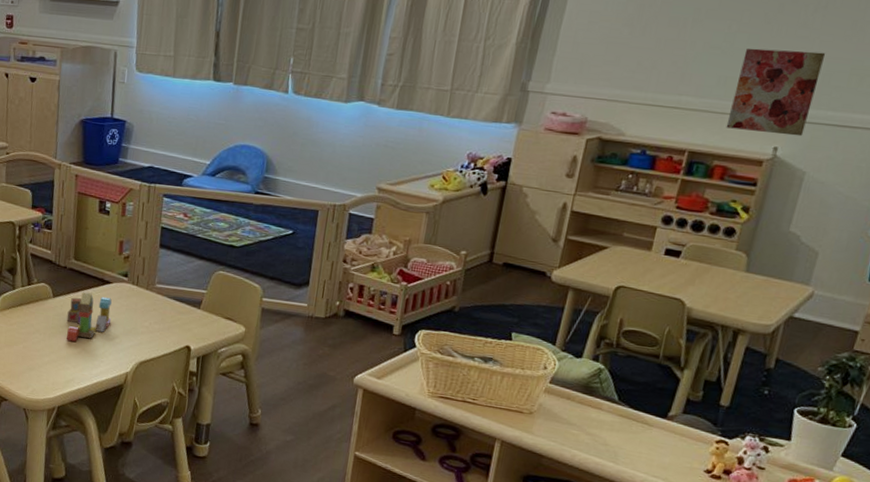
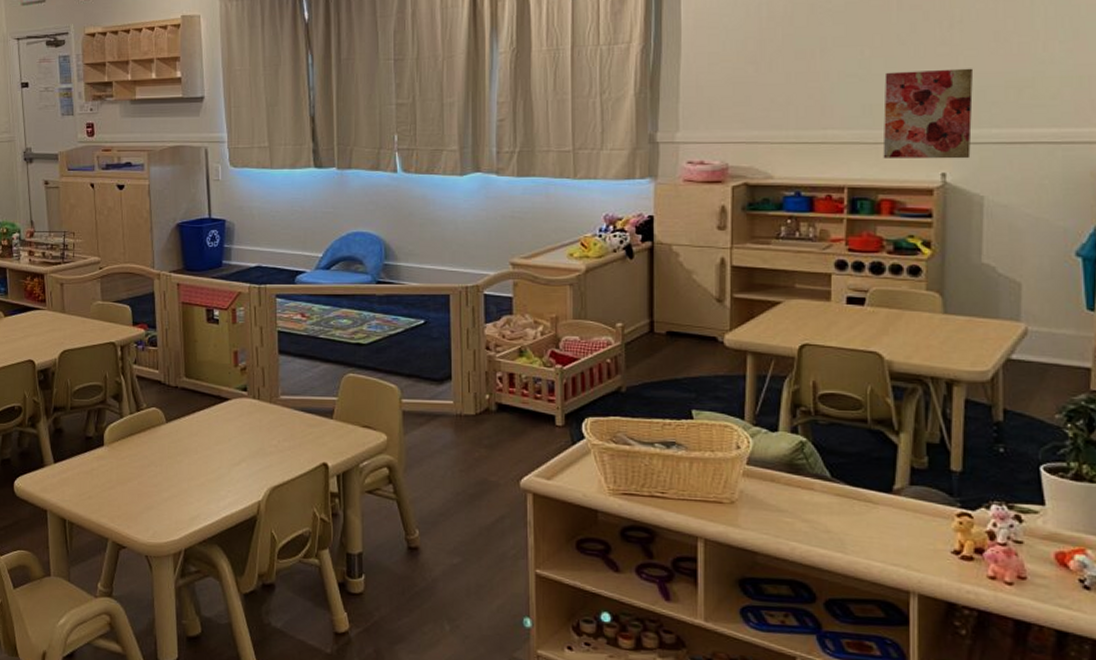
toy blocks: present [66,292,112,342] -> none [184,413,233,471]

